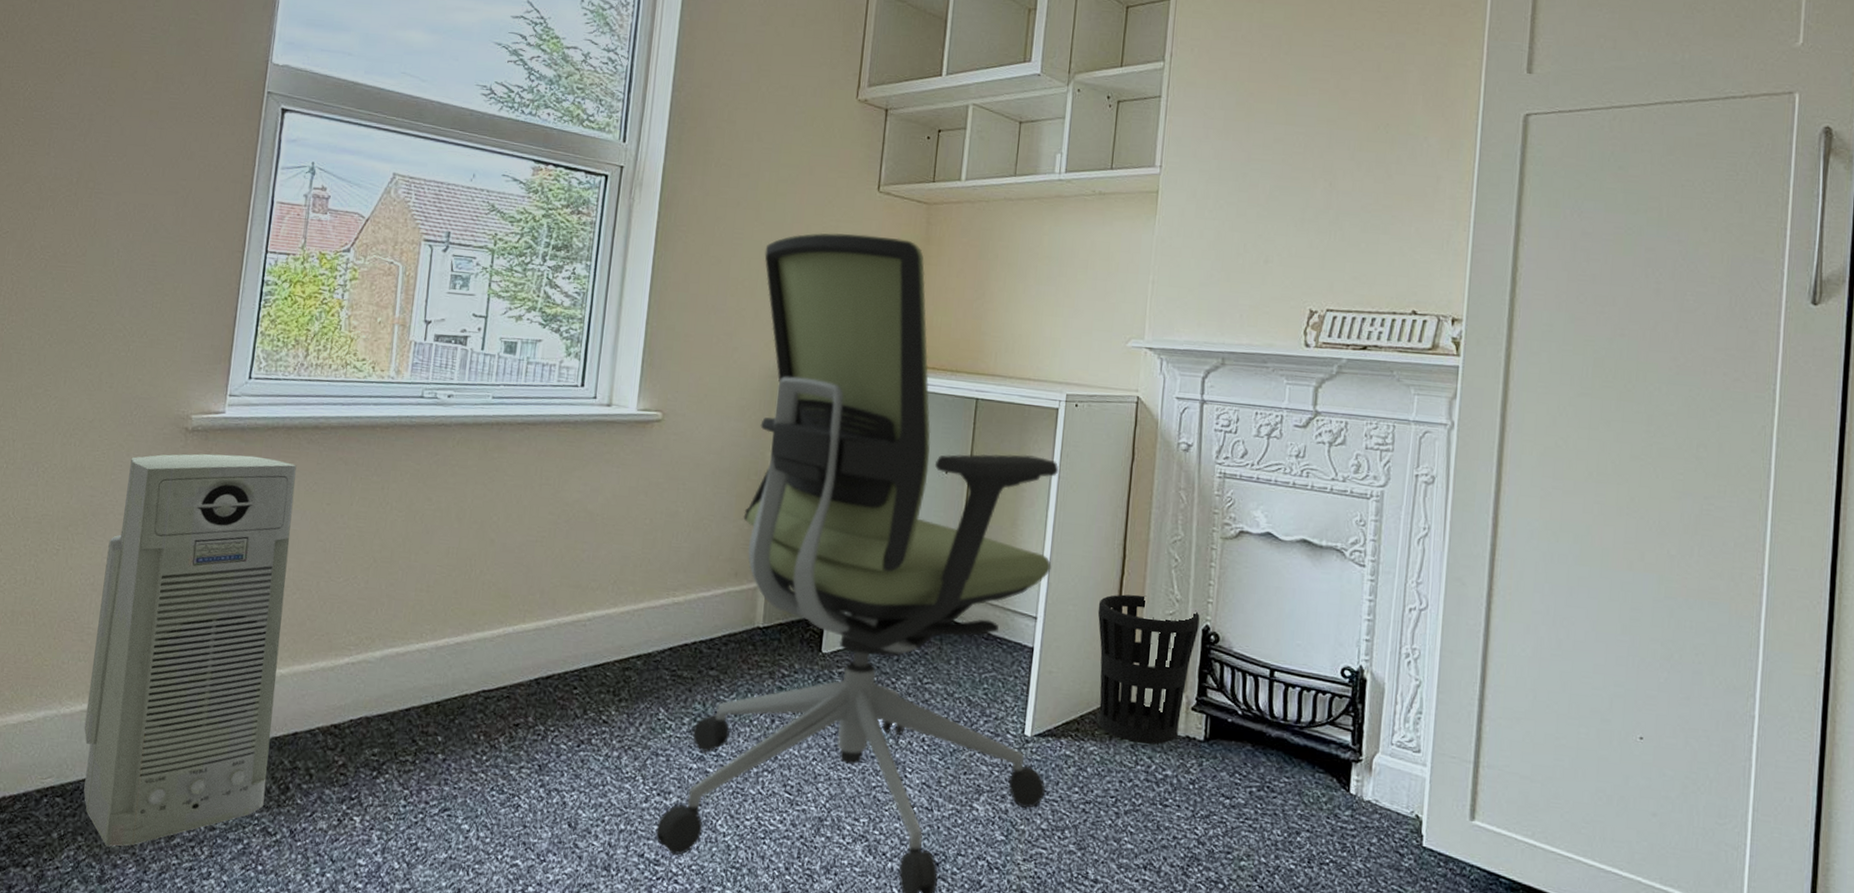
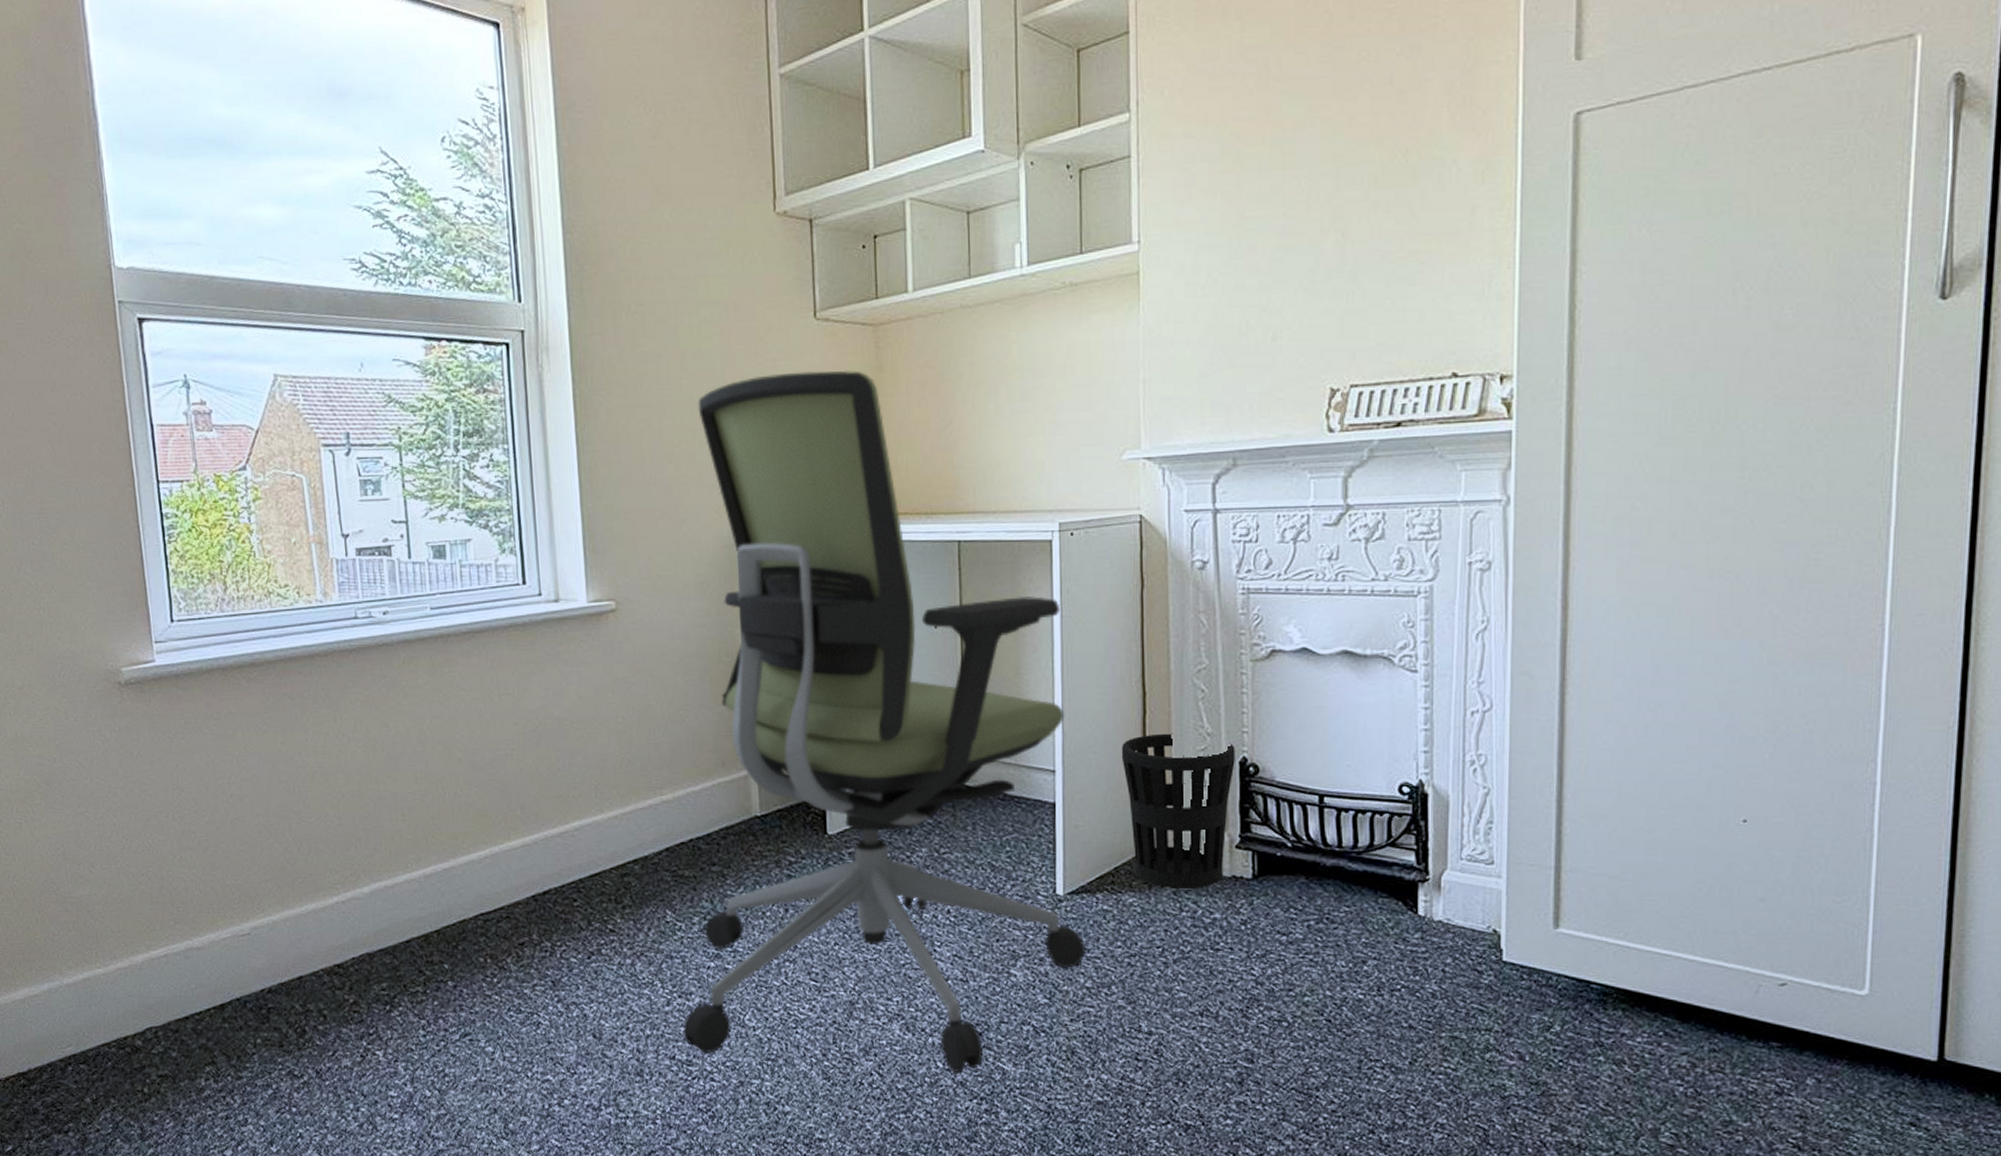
air purifier: present [83,454,297,847] -> none [69,702,284,1104]

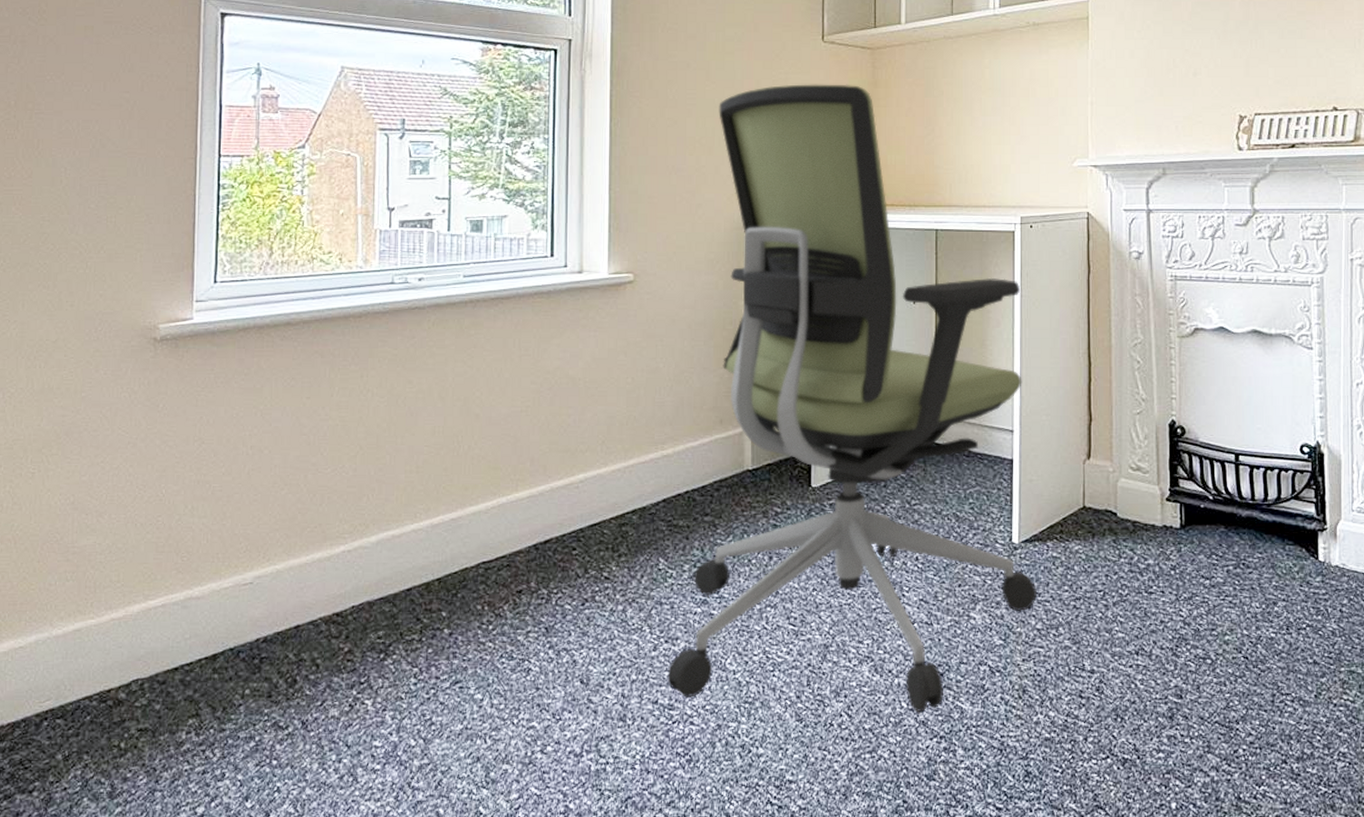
wastebasket: present [1121,733,1235,888] -> none [1070,398,1165,537]

